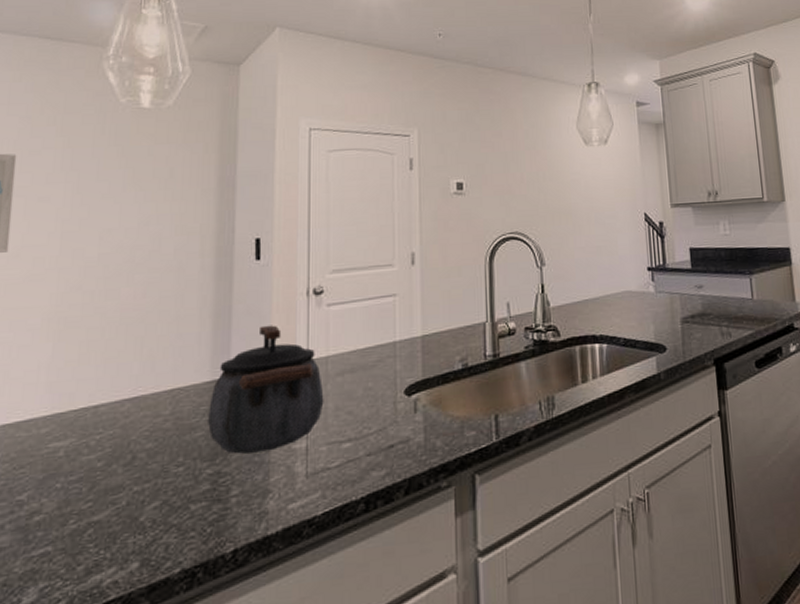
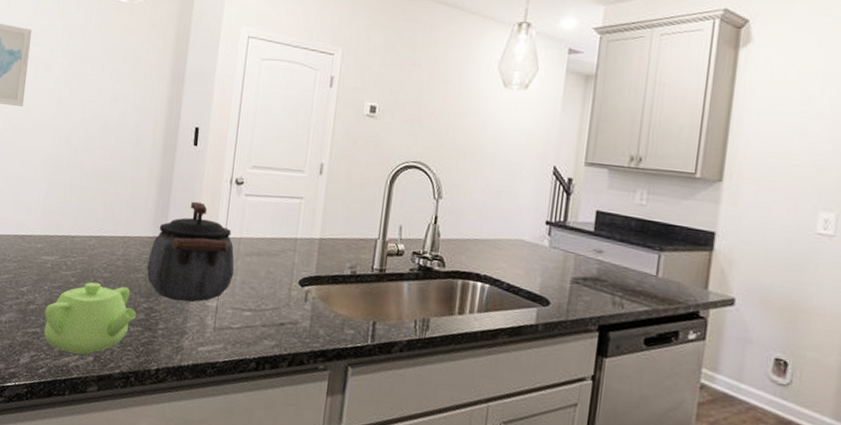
teapot: none [58,454,198,568] -> present [43,282,136,355]

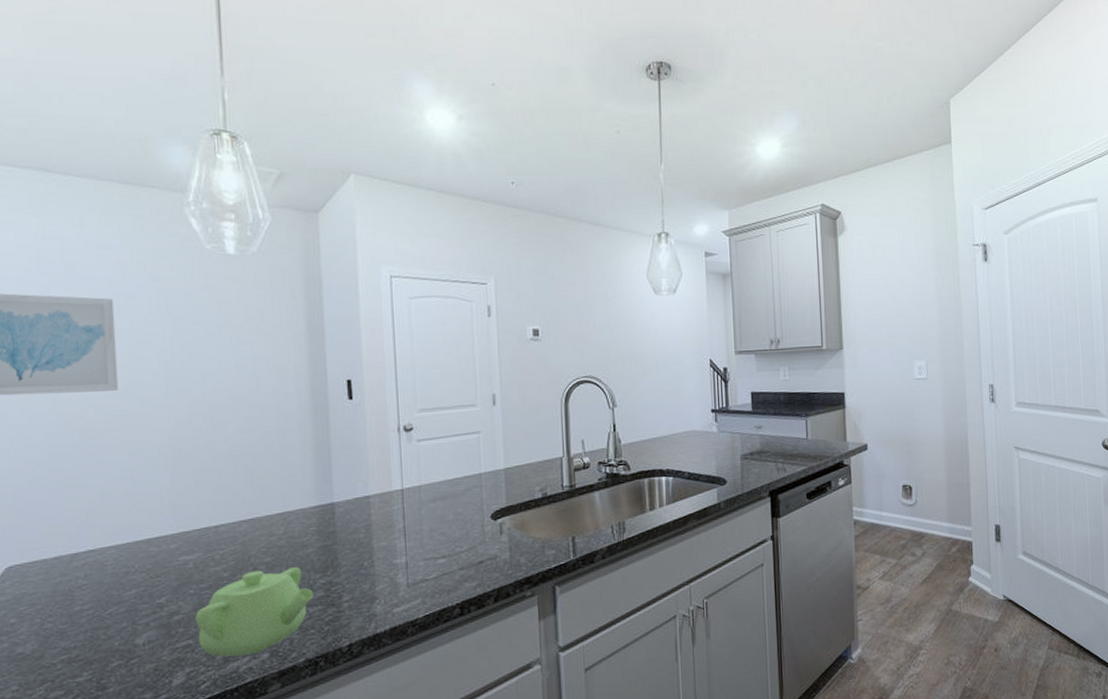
kettle: present [146,201,235,303] -> none [316,458,419,567]

